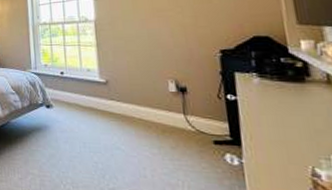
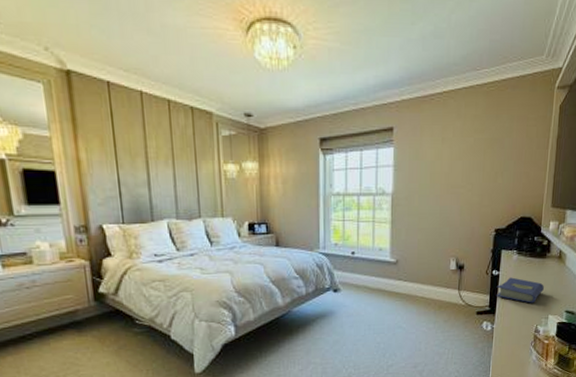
hardcover book: none [236,104,314,138] -> present [496,277,545,303]

